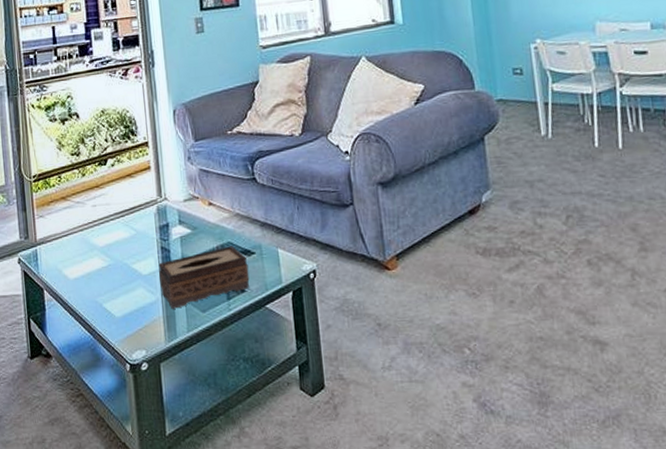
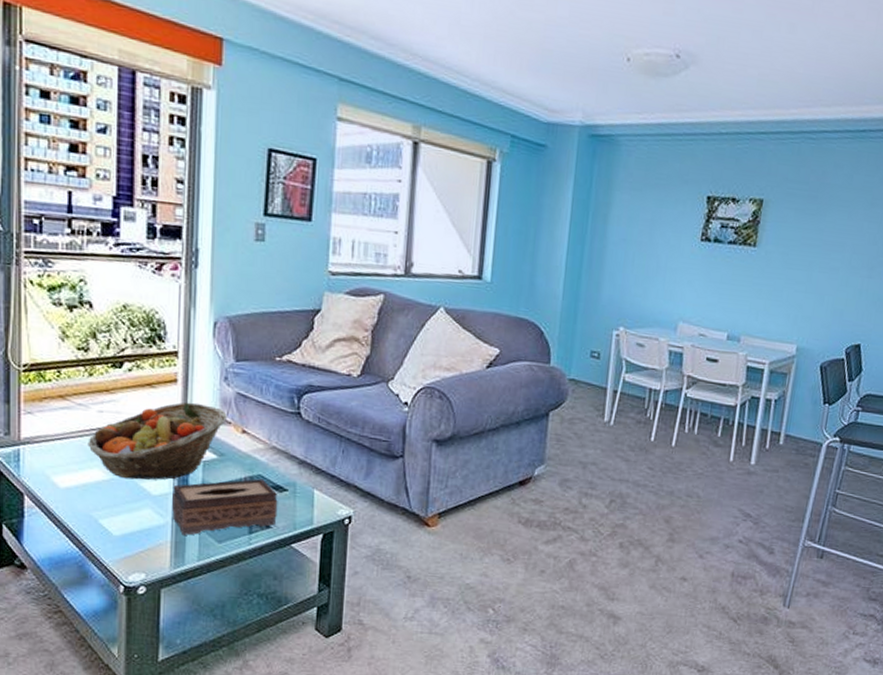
fruit basket: none [87,184,195,263] -> present [88,402,227,480]

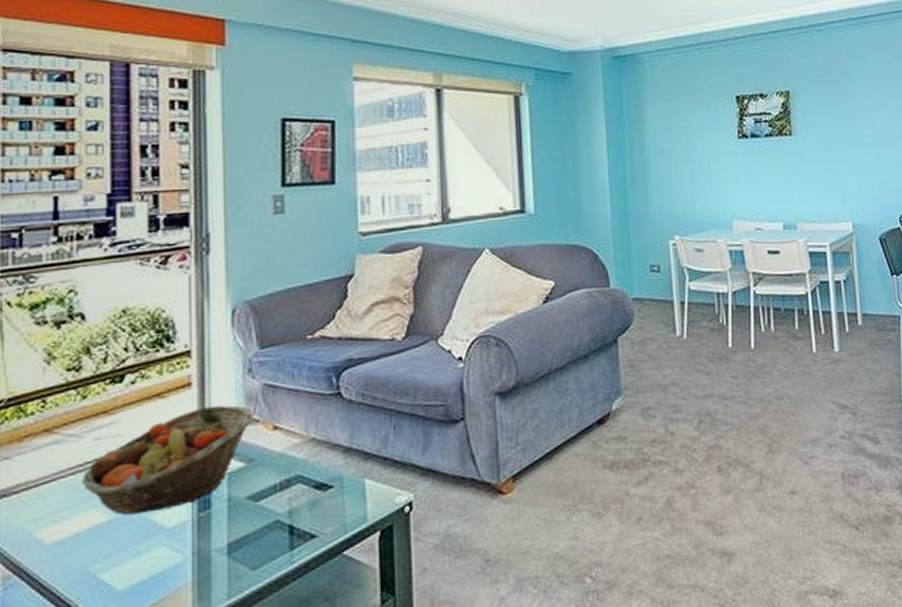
tissue box: present [172,479,278,535] -> none [192,479,323,571]

